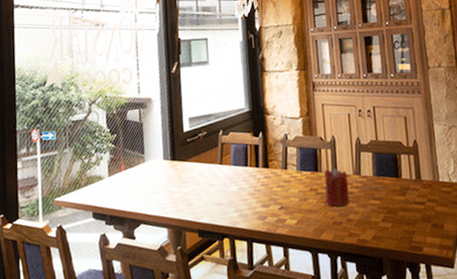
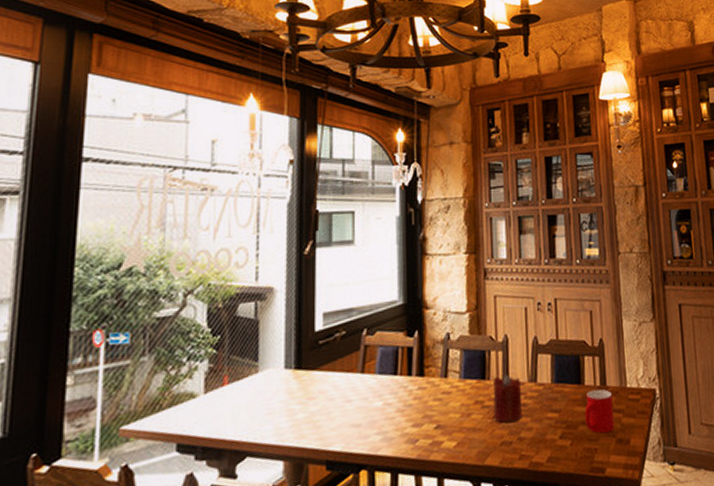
cup: none [403,182,429,219] -> present [585,389,614,434]

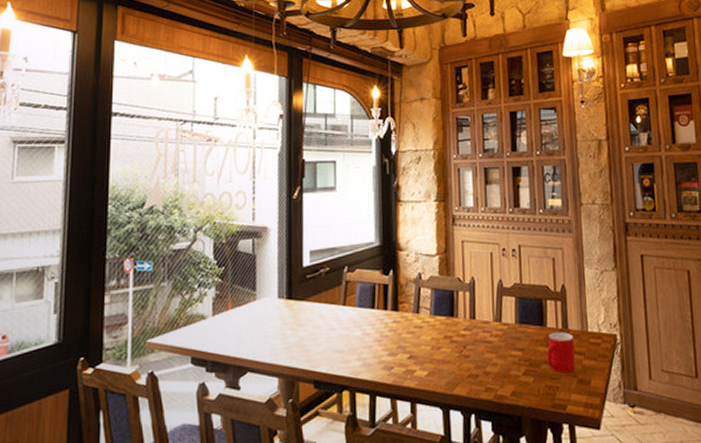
candle: present [493,374,522,424] -> none [460,313,488,358]

